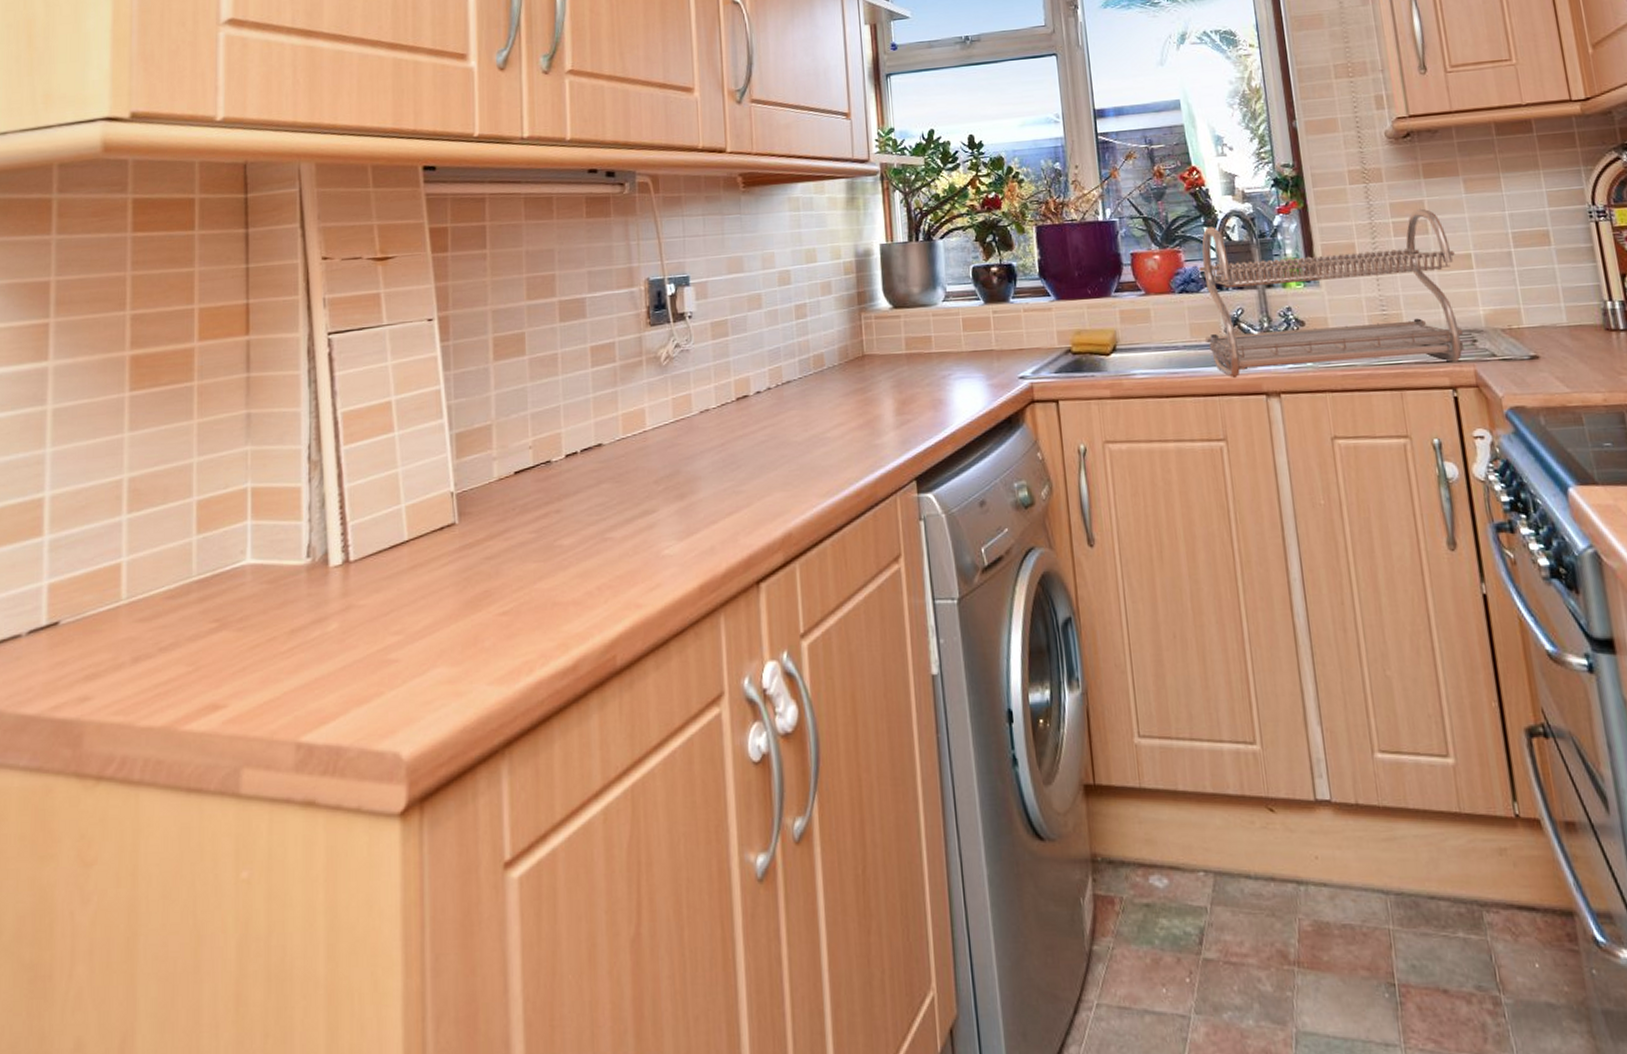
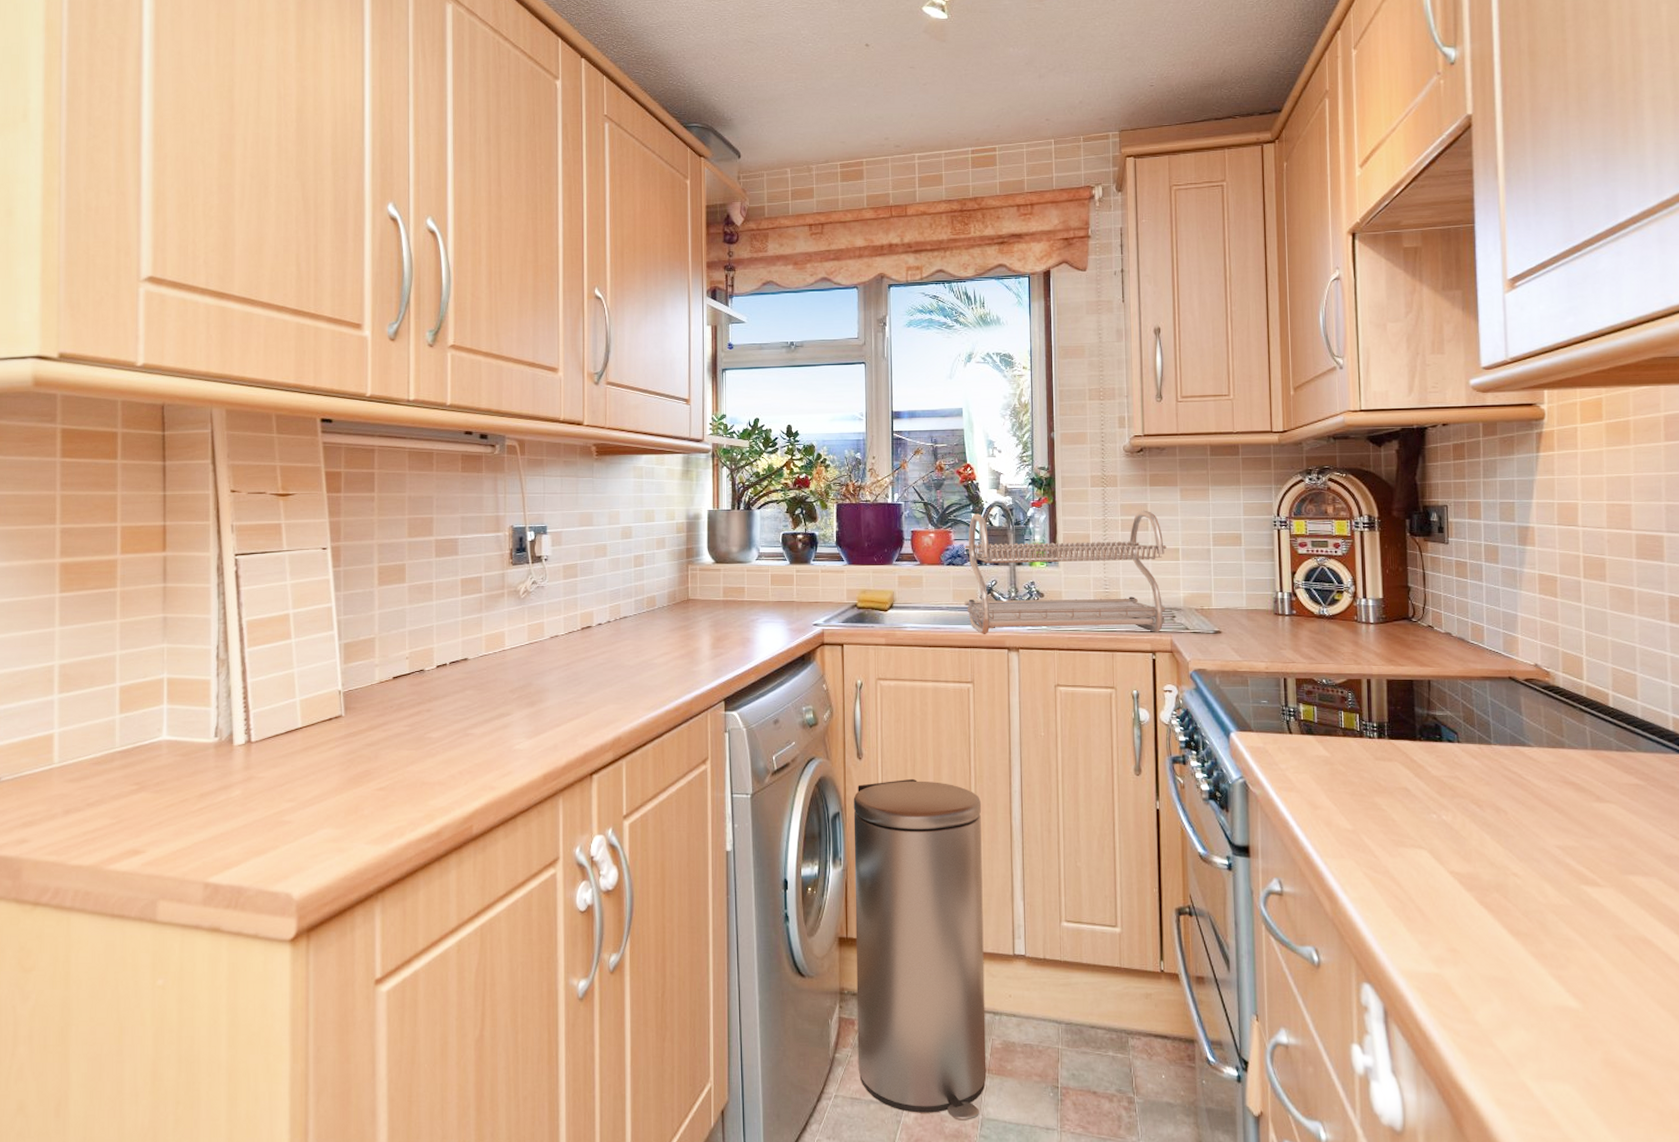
pedal bin: none [1087,568,1297,1036] -> present [853,778,987,1121]

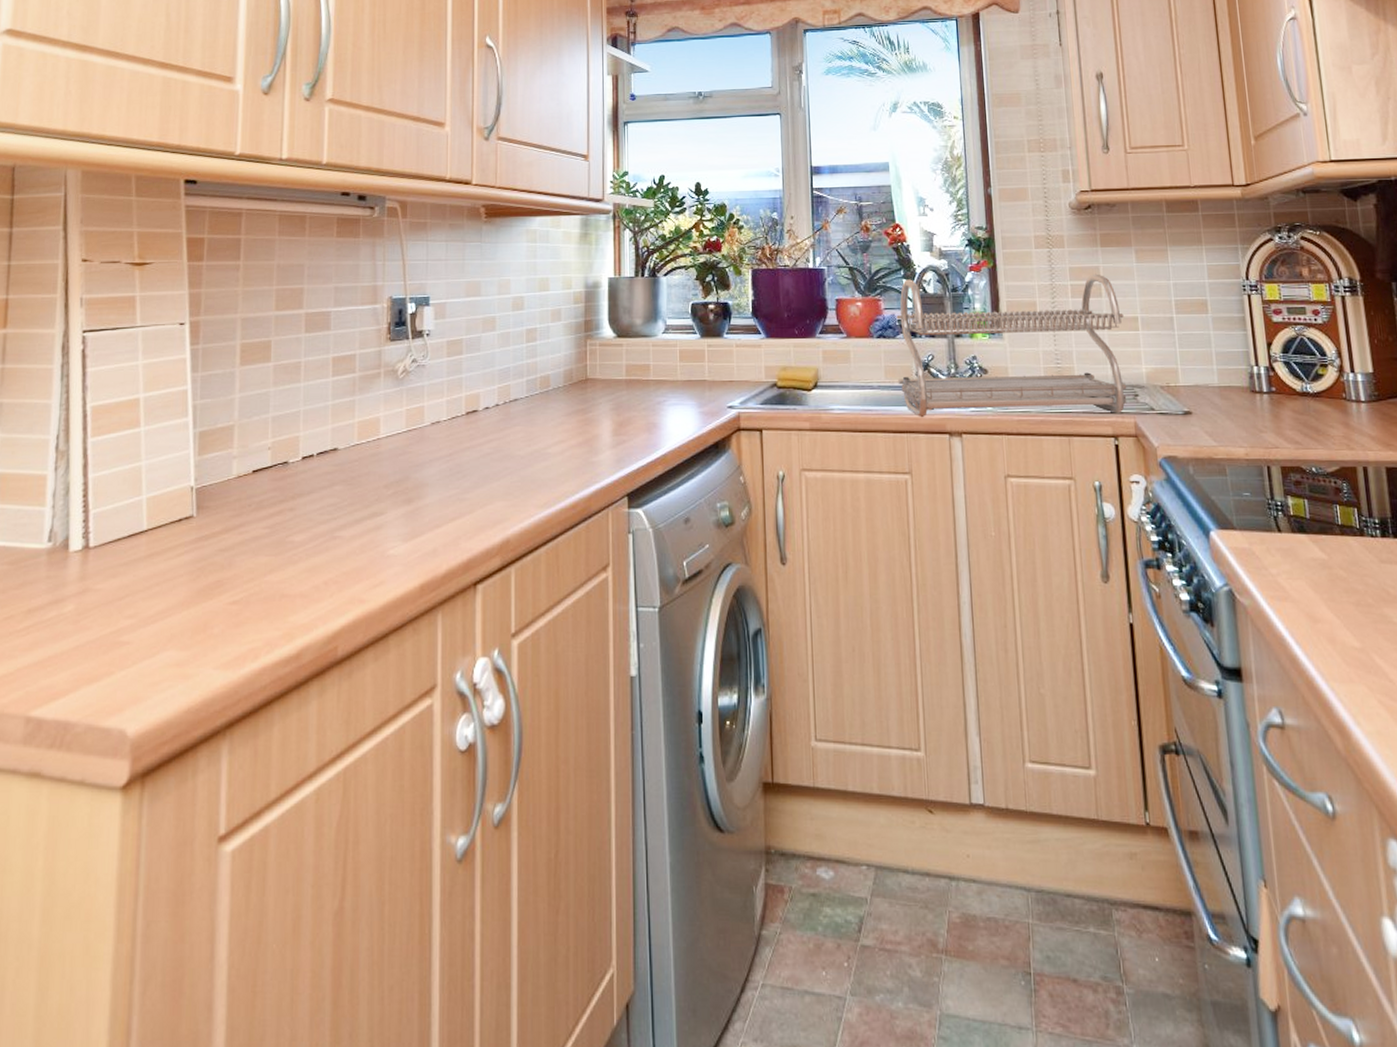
pedal bin: present [853,778,987,1121] -> none [777,587,944,1017]

